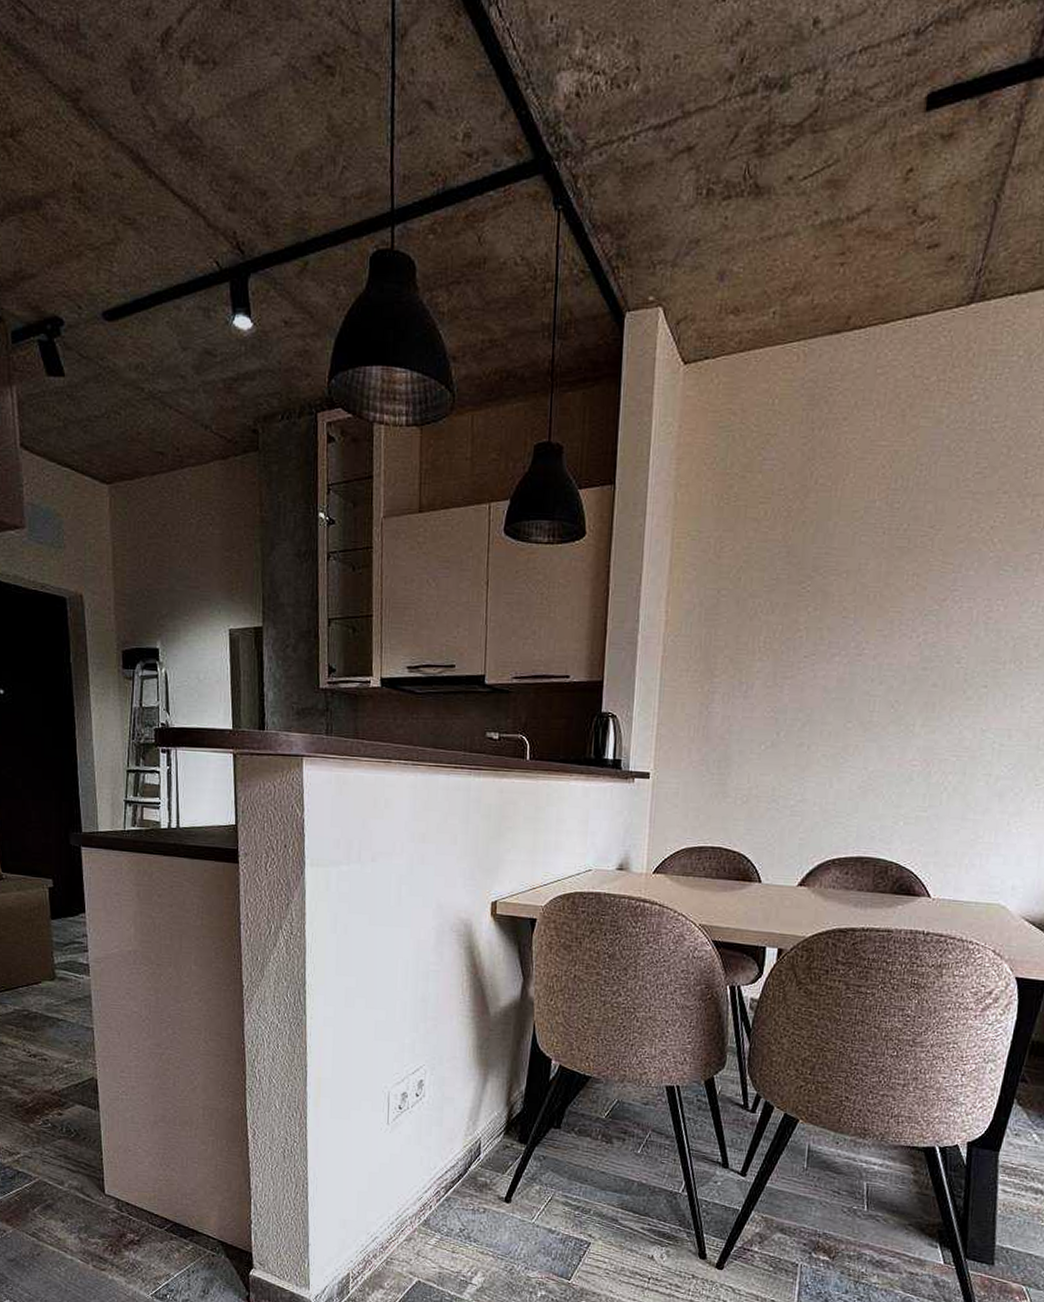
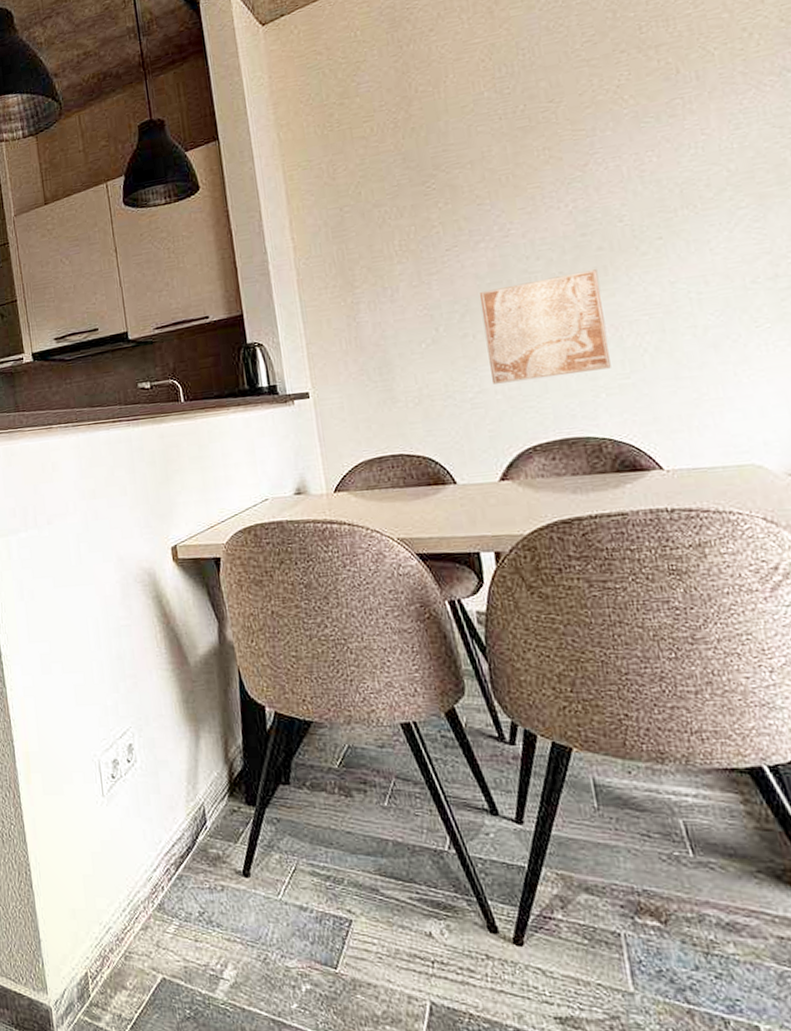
wall art: none [814,704,927,800] -> present [480,269,611,384]

